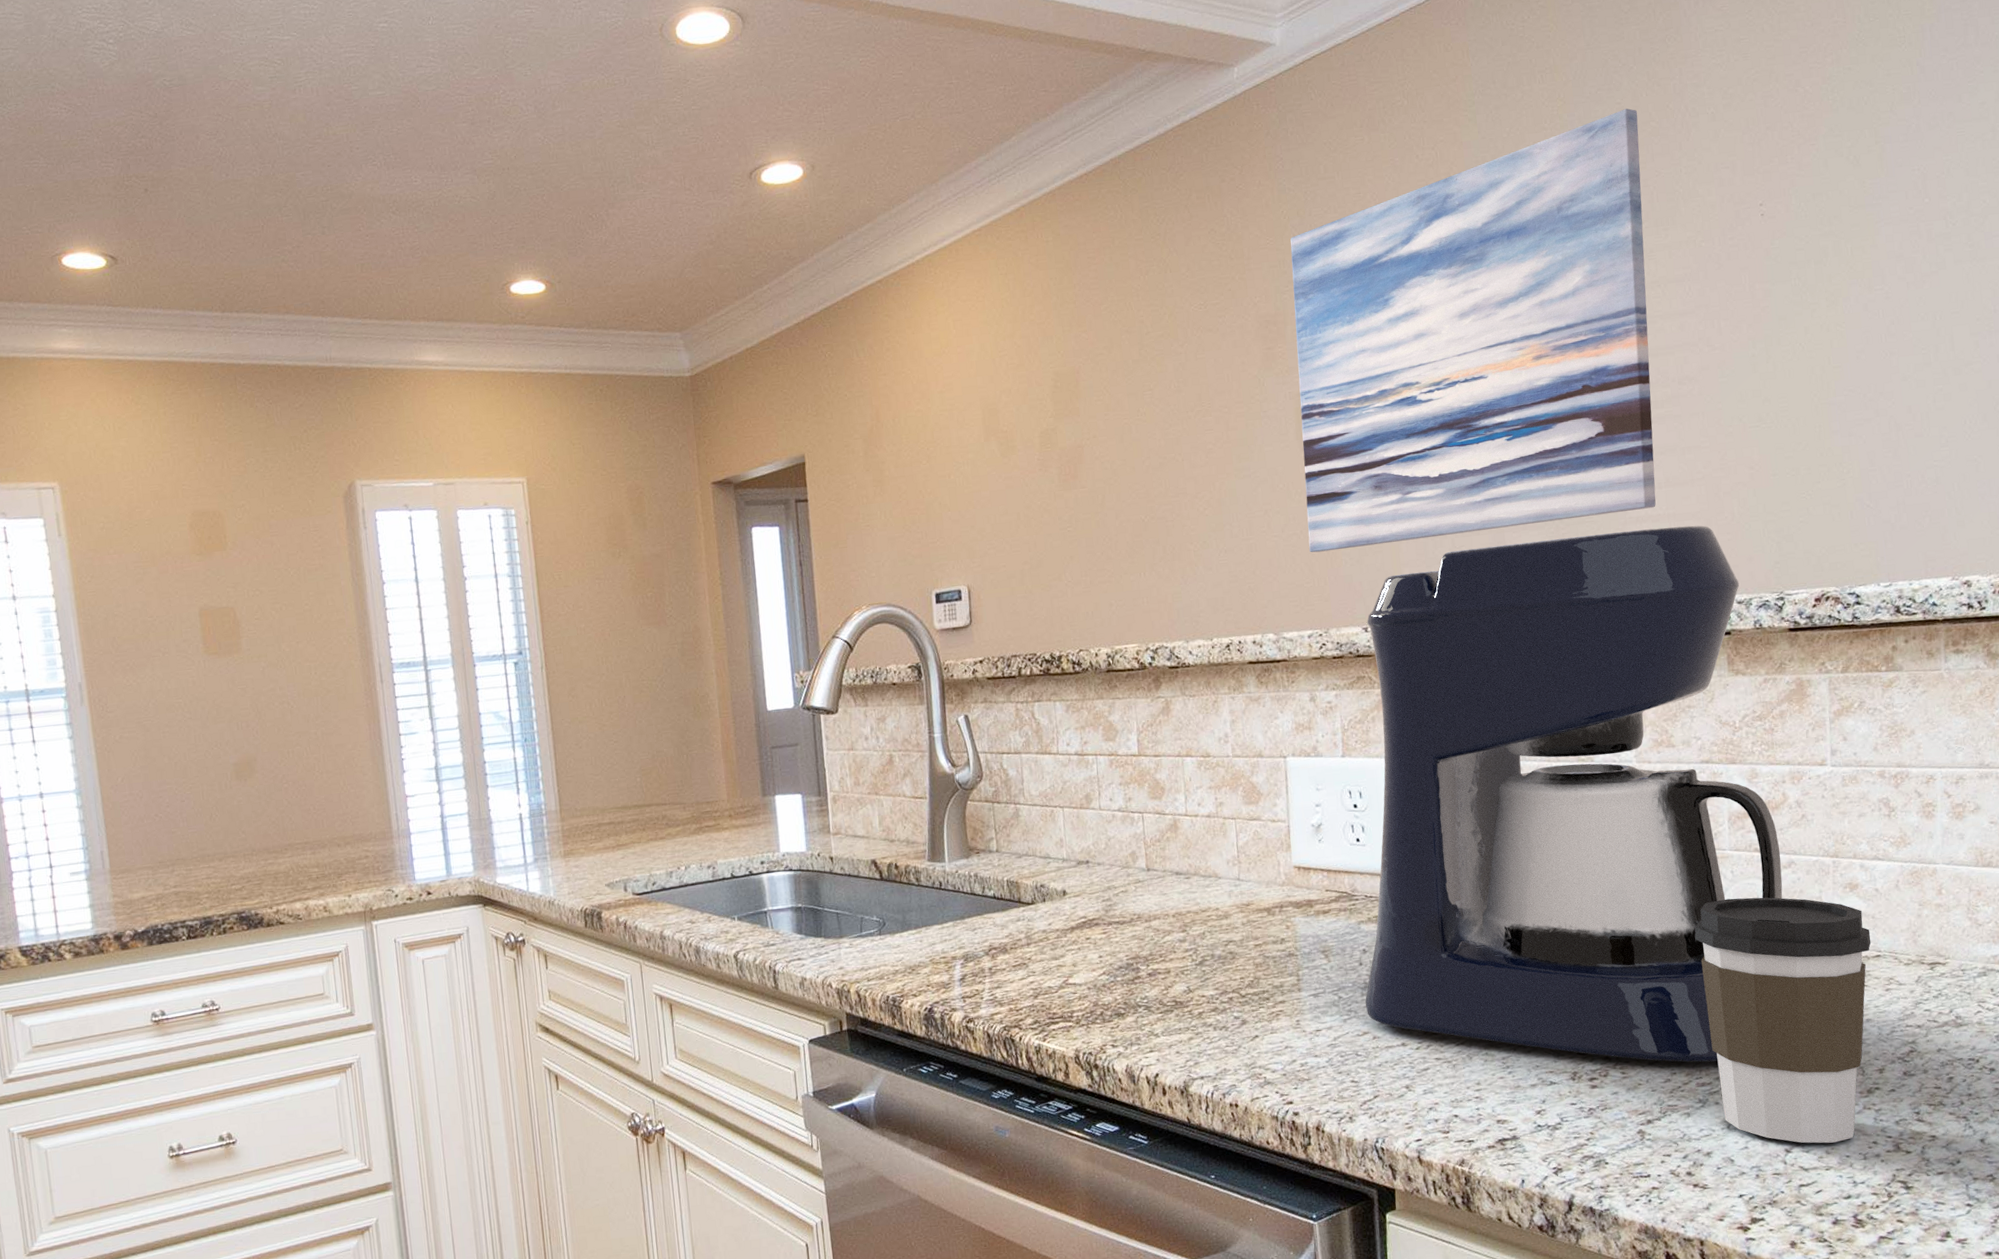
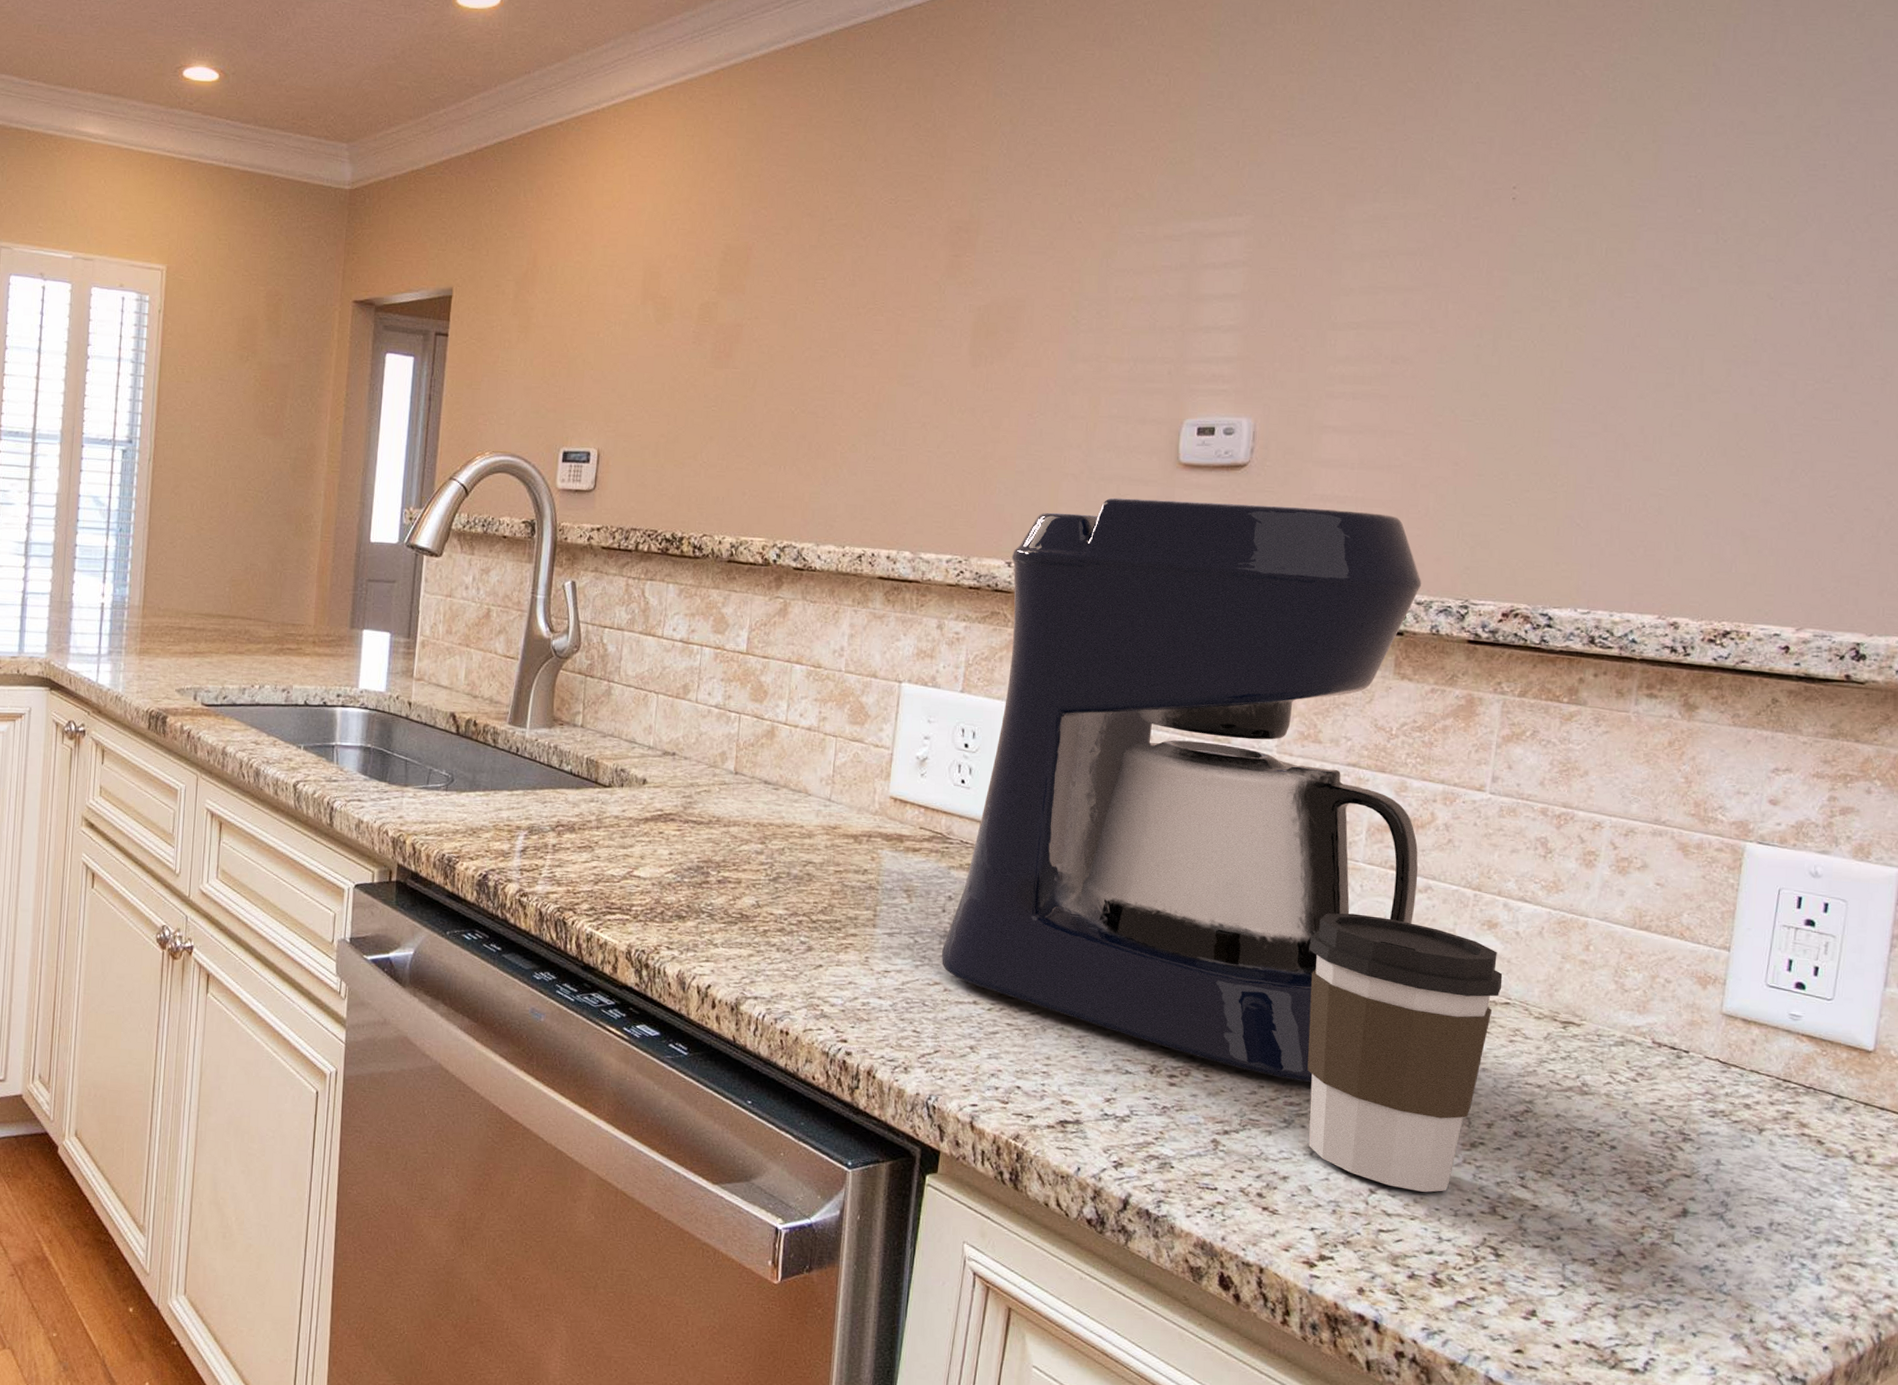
wall art: present [1290,108,1656,553] -> none [963,64,1396,488]

